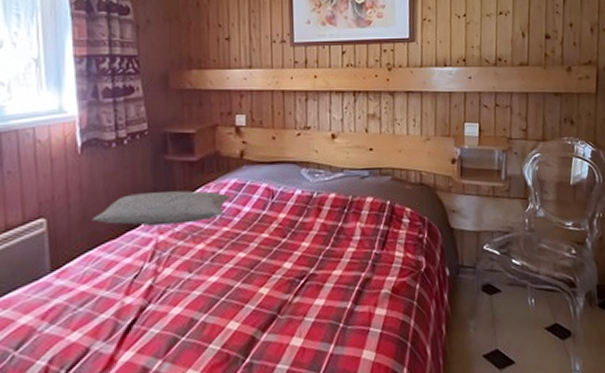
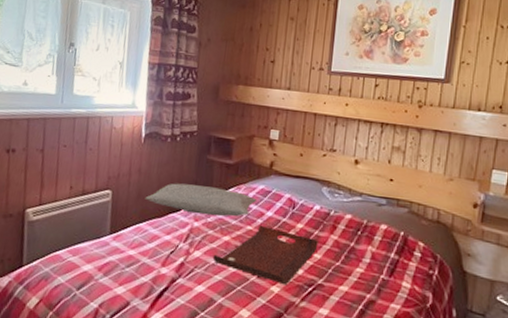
serving tray: none [187,223,304,284] -> present [212,224,318,285]

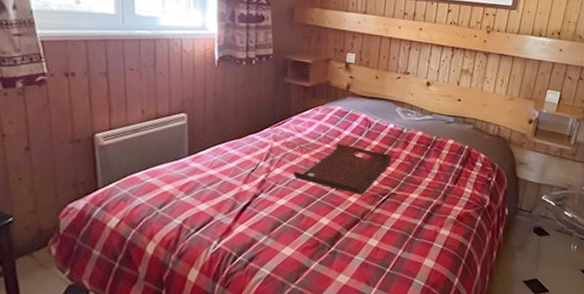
pillow: present [146,183,258,217] -> none [223,105,335,137]

